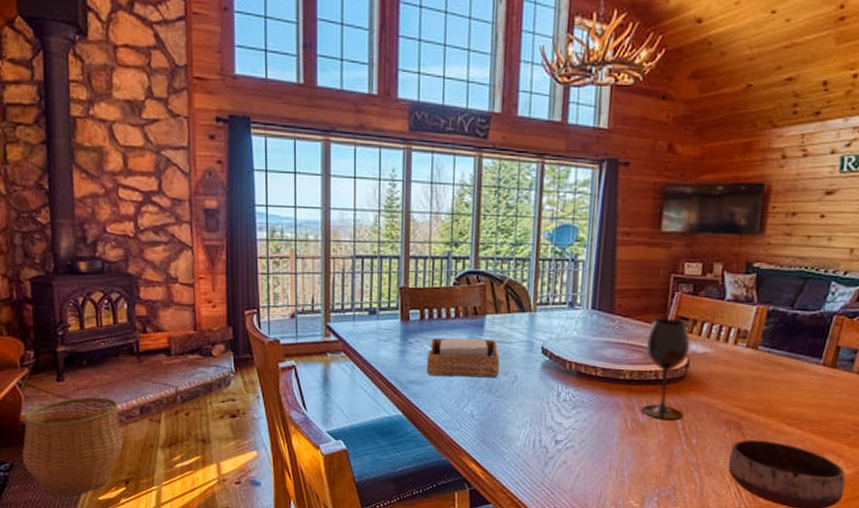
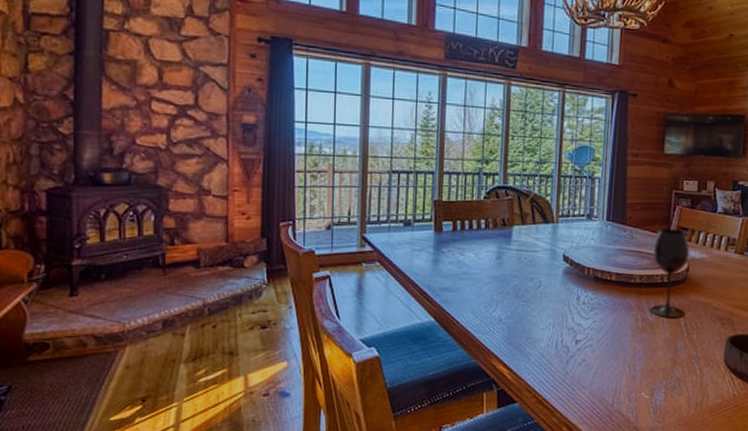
basket: present [22,396,124,497] -> none [22,311,143,420]
napkin holder: present [426,338,500,378] -> none [458,247,526,284]

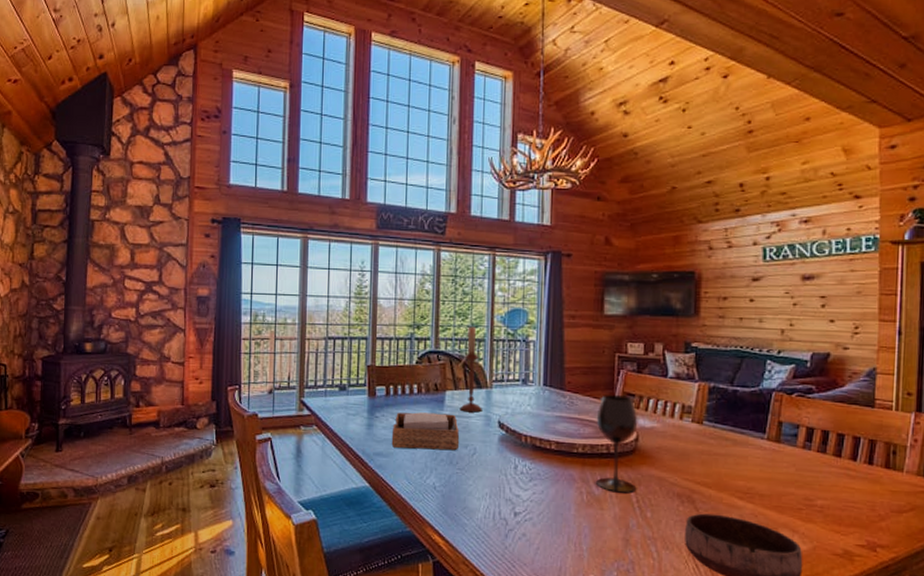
napkin holder: none [458,247,526,284] -> present [391,412,460,451]
candlestick: none [526,161,548,247] -> present [459,325,482,413]

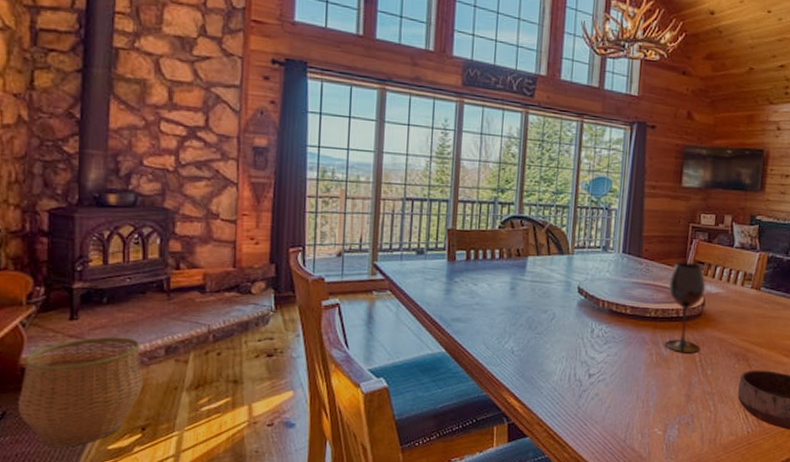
basket: none [17,466,111,564] -> present [17,336,144,448]
napkin holder: present [391,412,460,451] -> none [470,277,540,316]
candlestick: present [459,325,482,413] -> none [541,191,563,278]

